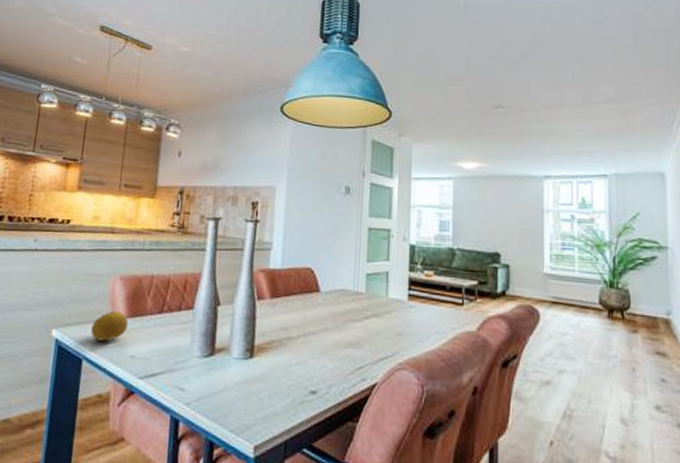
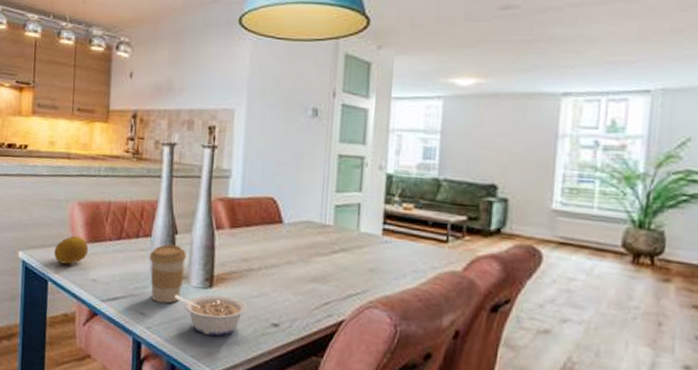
coffee cup: none [190,316,229,377] -> present [149,244,187,304]
legume: none [215,365,287,408] -> present [175,295,248,336]

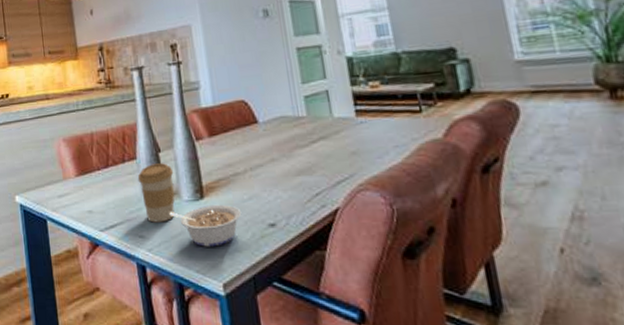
fruit: present [54,235,89,265] -> none [48,171,80,201]

